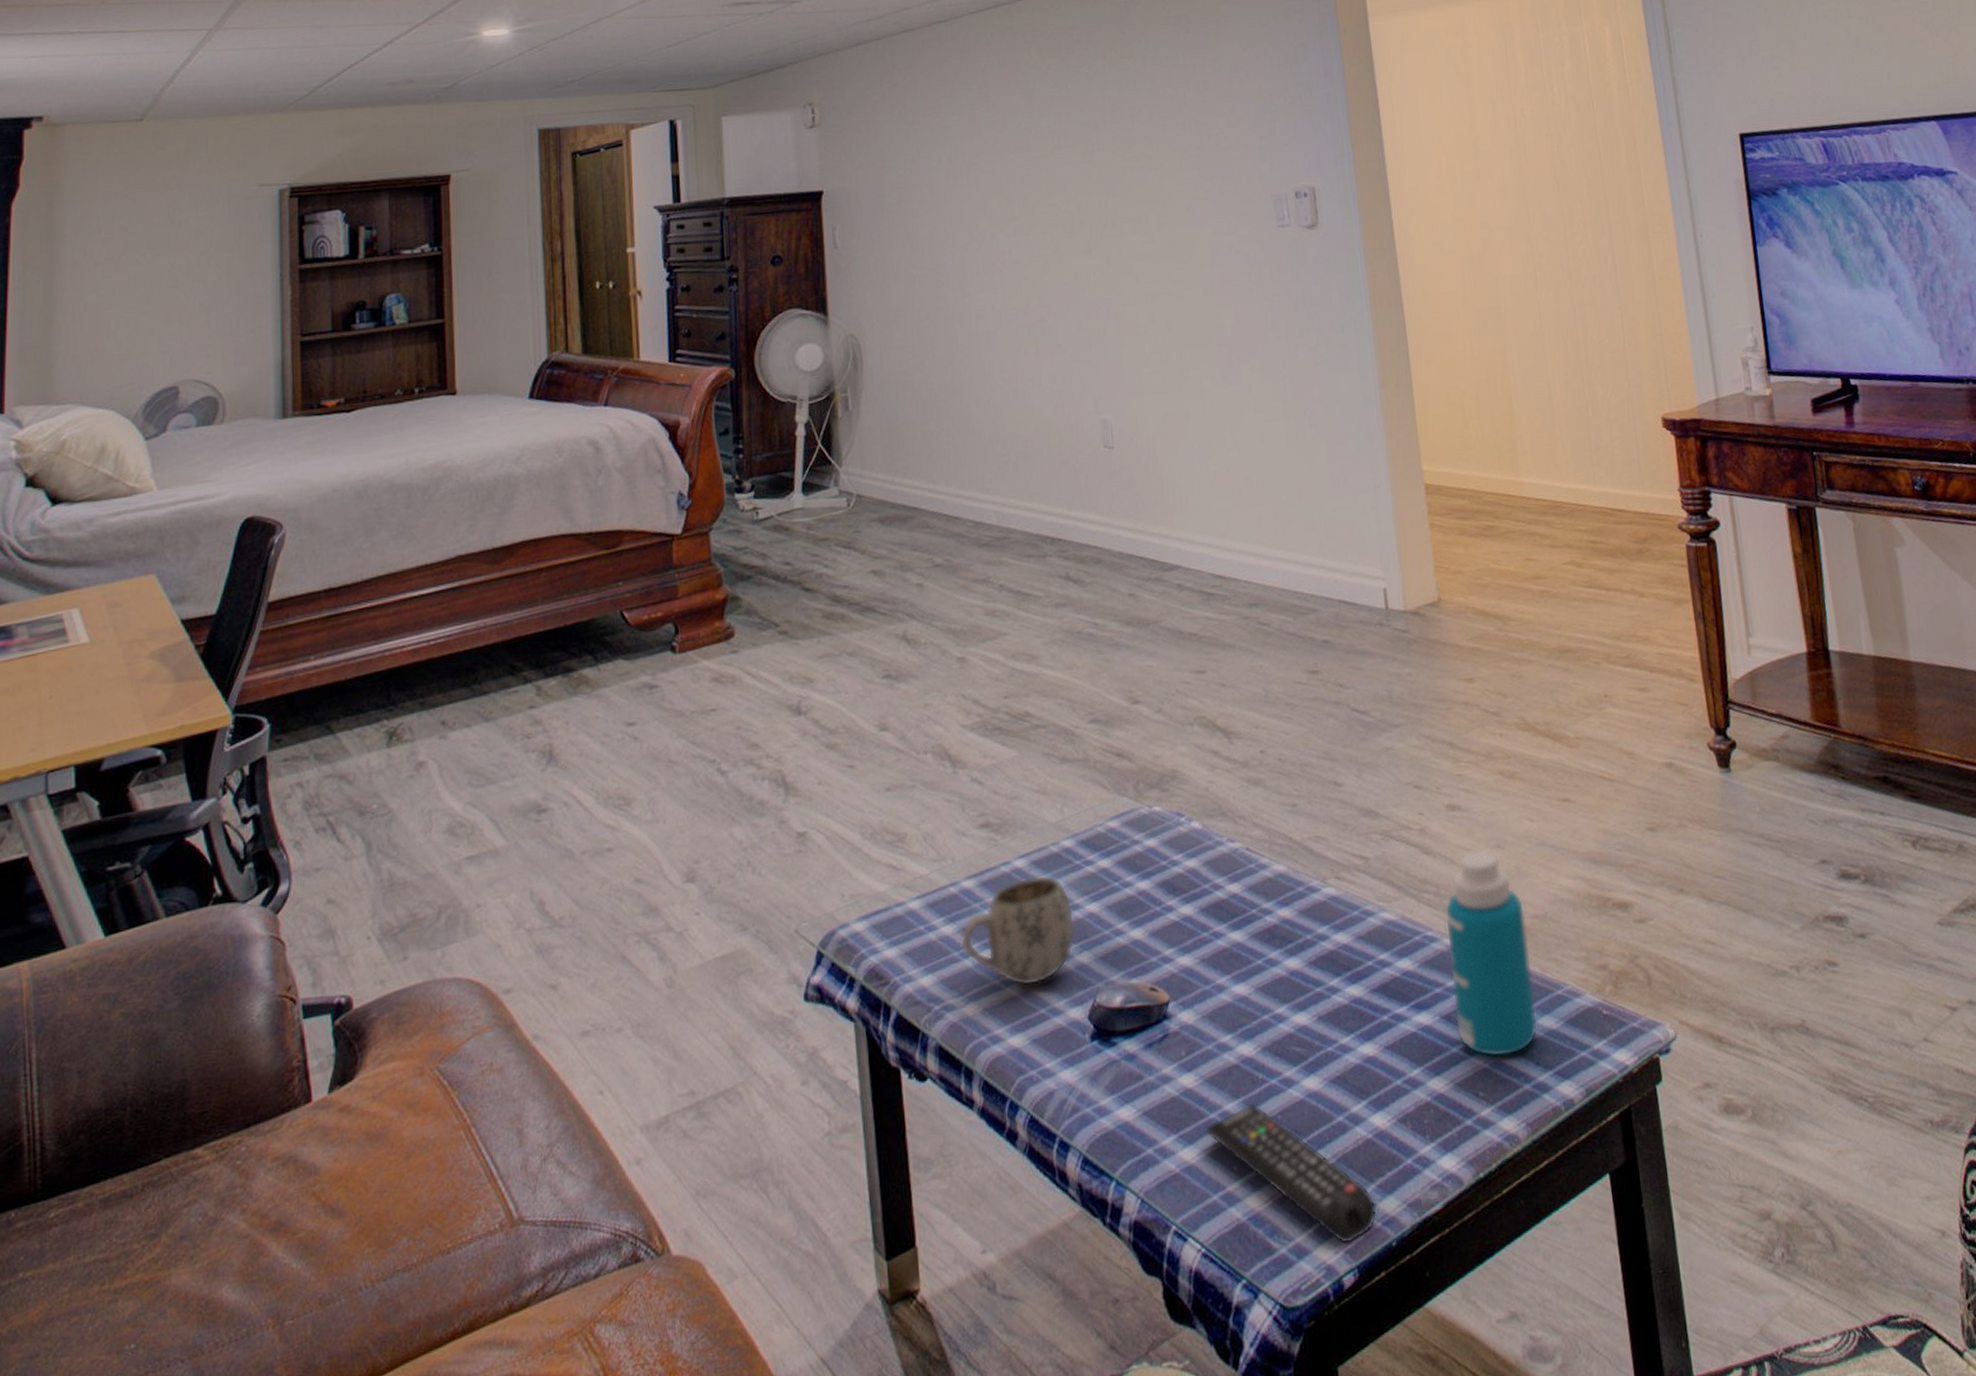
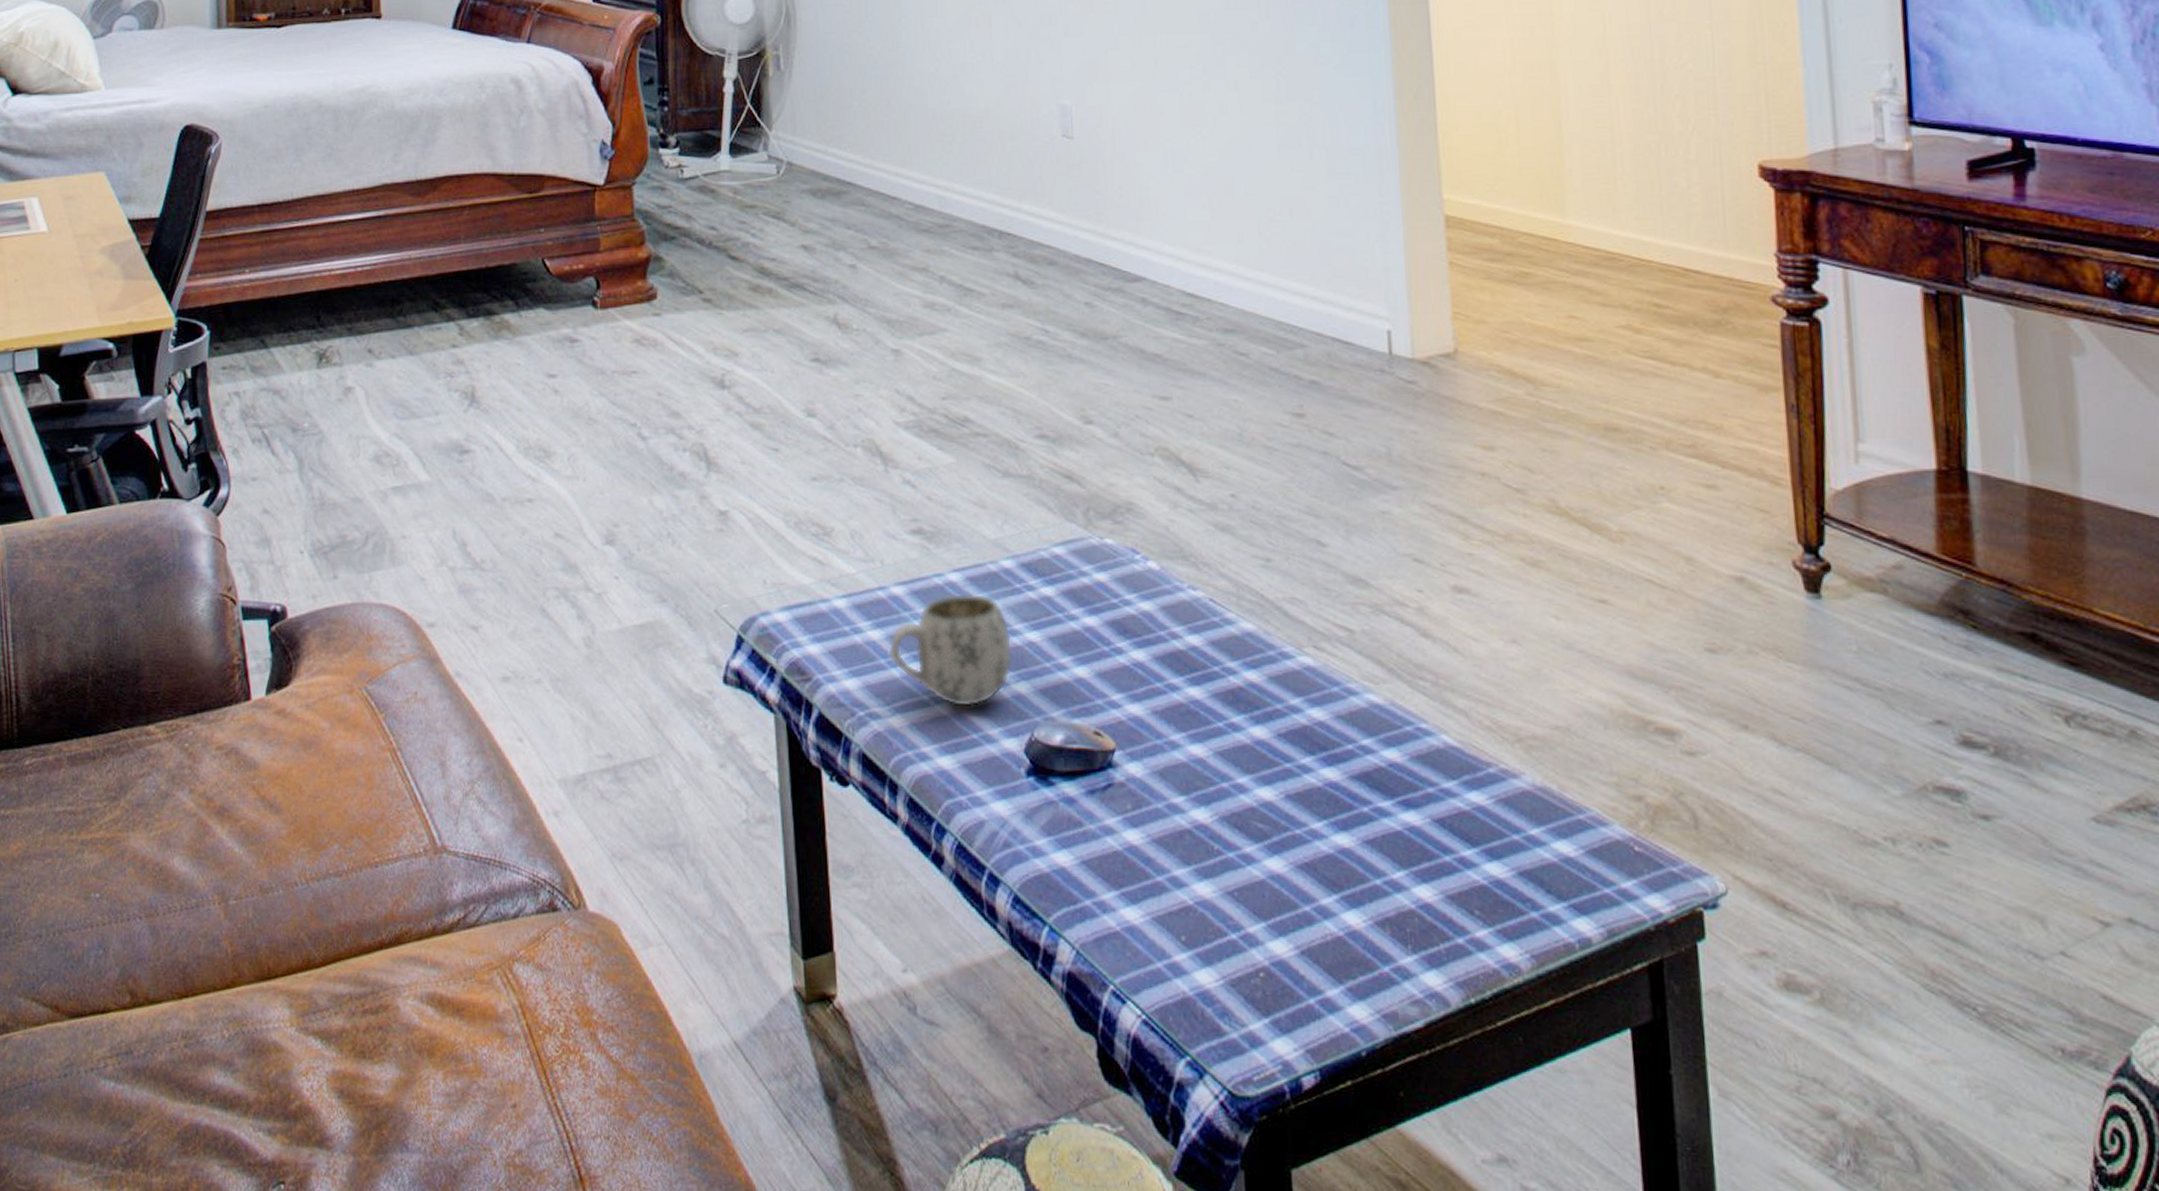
remote control: present [1205,1102,1377,1244] -> none [1151,872,1345,1043]
bottle: present [1445,850,1538,1058] -> none [1444,642,1551,877]

